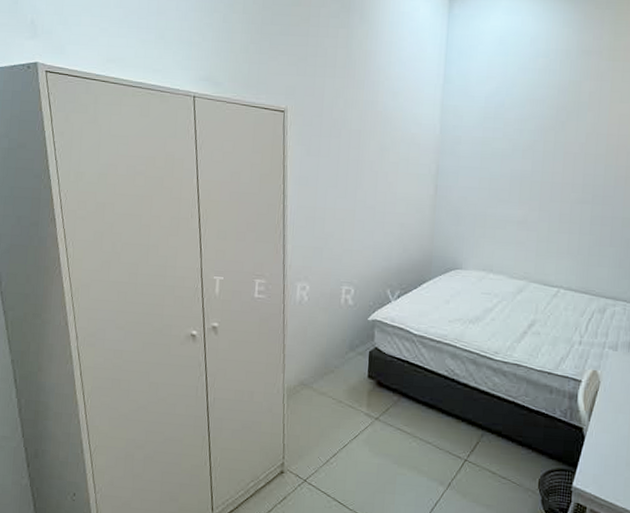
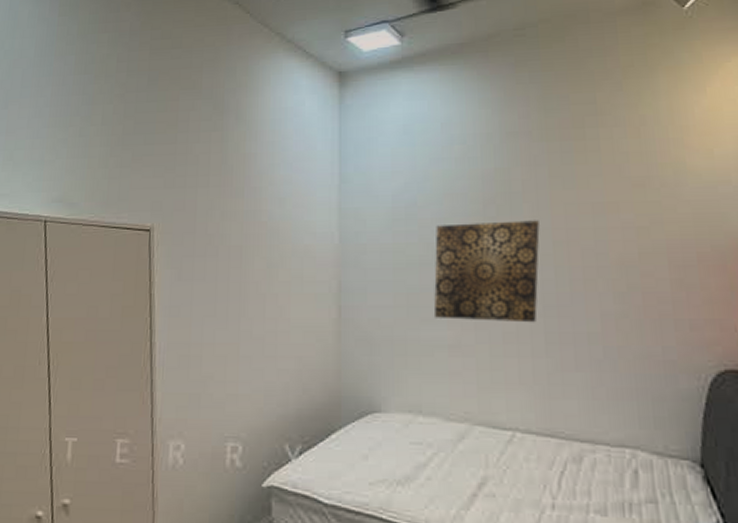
wall art: none [508,125,598,208] -> present [433,220,540,323]

